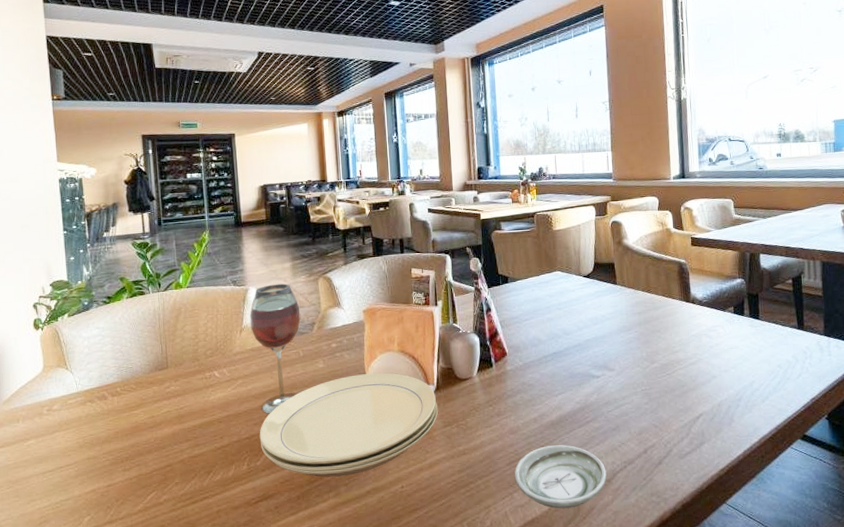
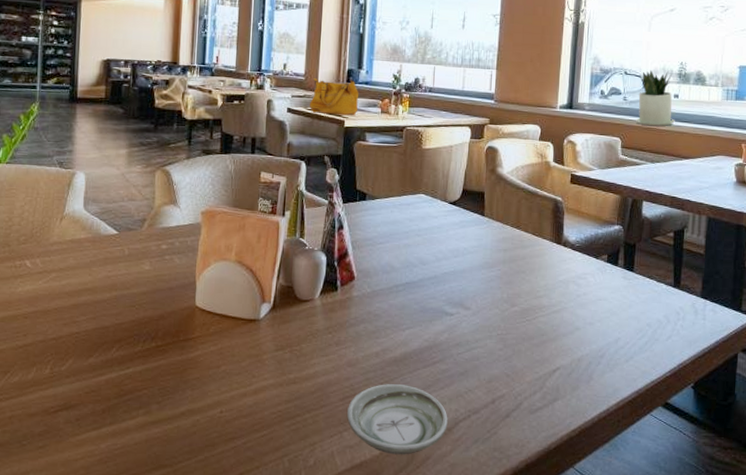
wineglass: present [250,283,301,414] -> none [73,171,131,315]
plate: present [259,372,439,477] -> none [68,282,272,393]
handbag: none [446,175,492,210] -> present [309,77,359,116]
planter: none [743,133,781,186] -> present [635,70,675,127]

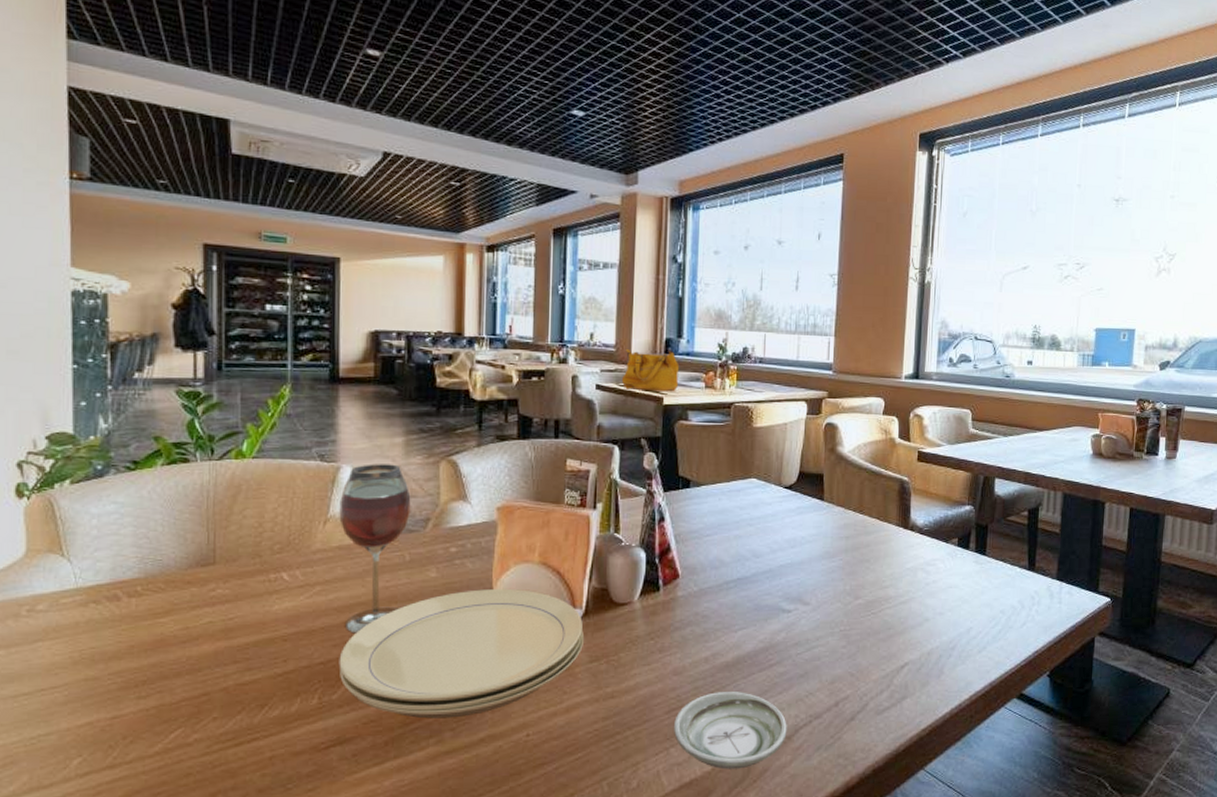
plate: none [68,282,272,393] -> present [339,589,585,719]
wineglass: none [73,171,131,315] -> present [339,464,411,633]
planter: present [635,70,675,127] -> none [986,335,1029,397]

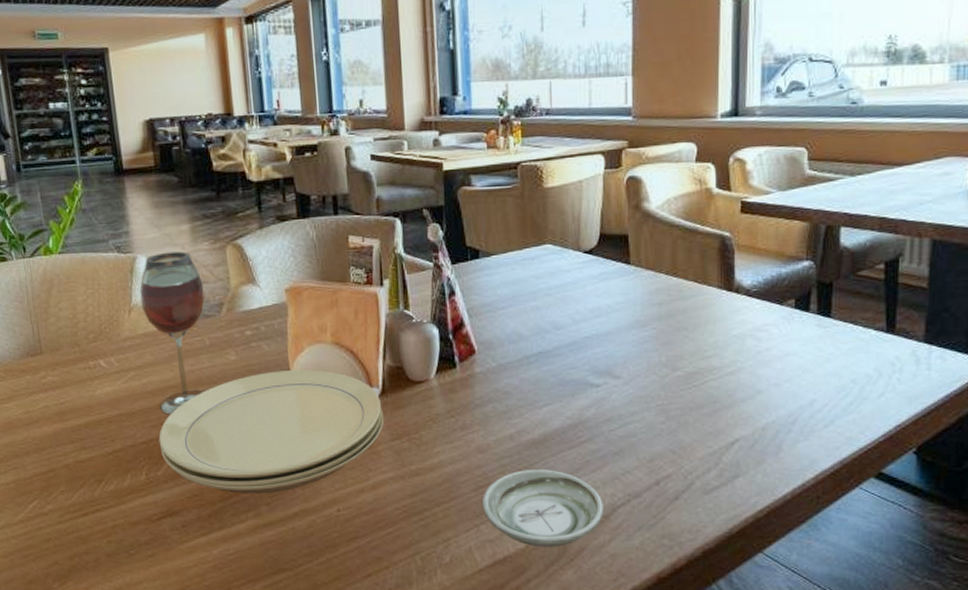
handbag: present [621,348,680,392] -> none [396,108,458,158]

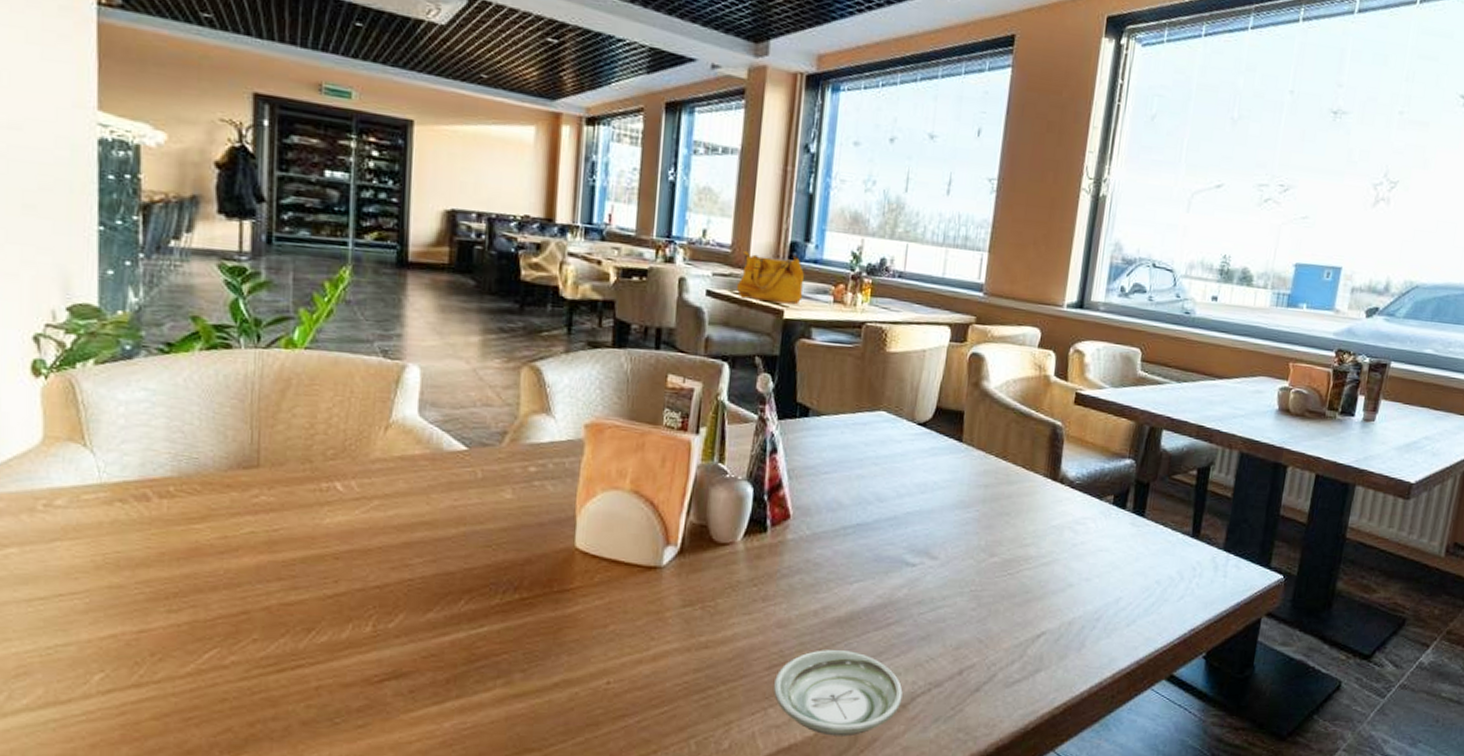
wineglass: present [139,251,206,415] -> none [403,364,486,556]
plate: present [158,370,385,494] -> none [397,516,678,658]
handbag: none [396,108,458,158] -> present [736,250,805,305]

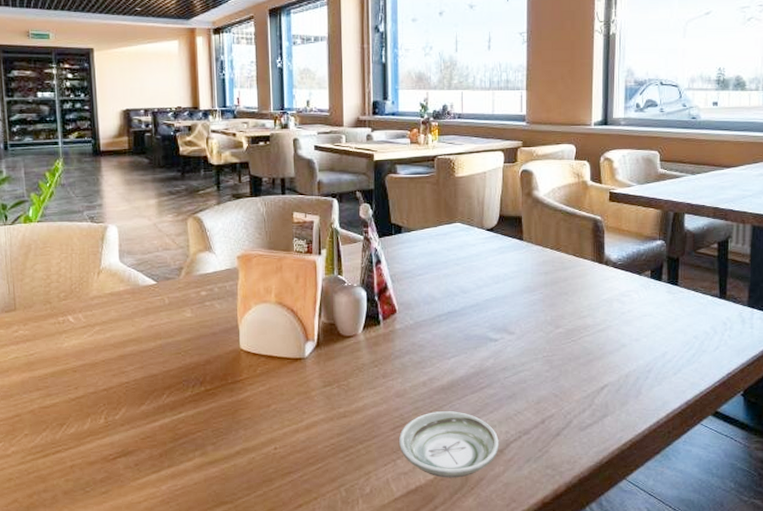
handbag: present [736,250,805,305] -> none [336,110,387,149]

